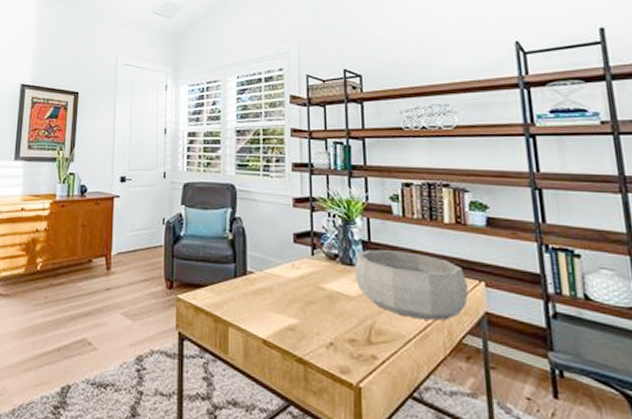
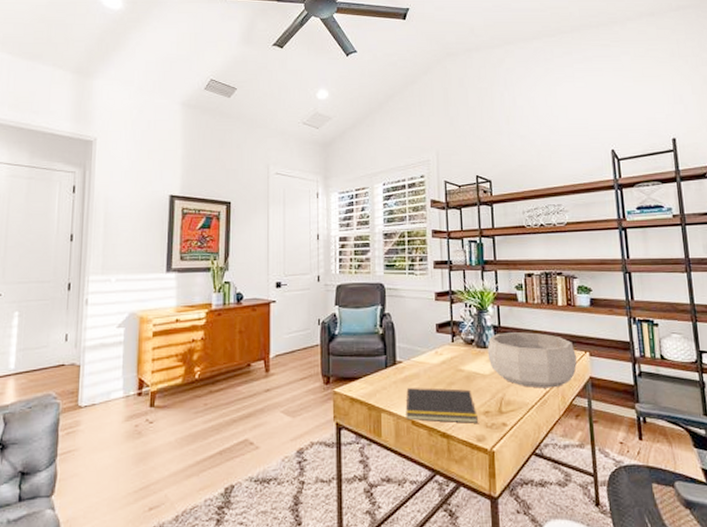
notepad: none [256,303,341,352] -> present [405,388,478,423]

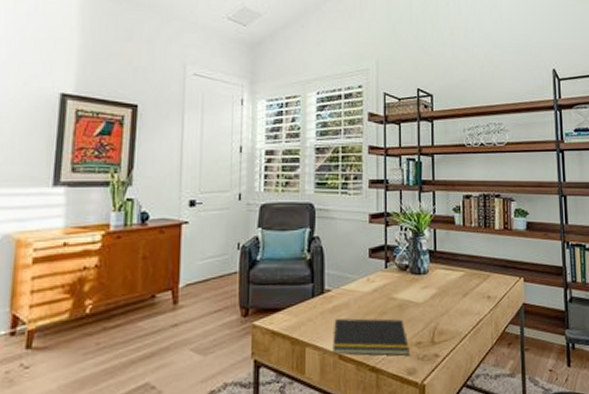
decorative bowl: present [487,332,577,388] -> none [422,257,511,317]

